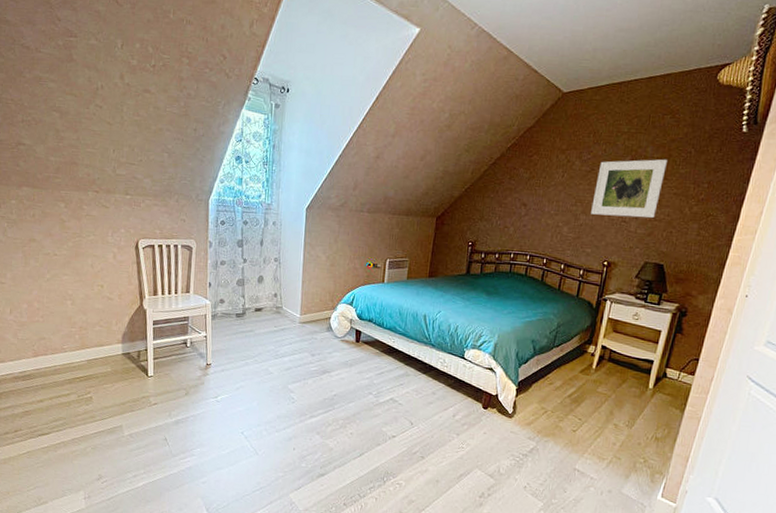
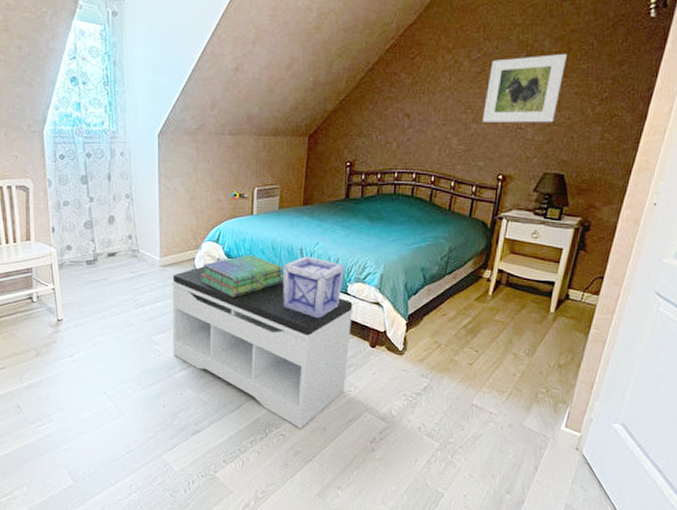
bench: none [305,325,469,480] -> present [172,266,353,429]
stack of books: none [333,317,409,355] -> present [199,255,285,298]
wooden crate: none [406,322,463,380] -> present [282,256,345,319]

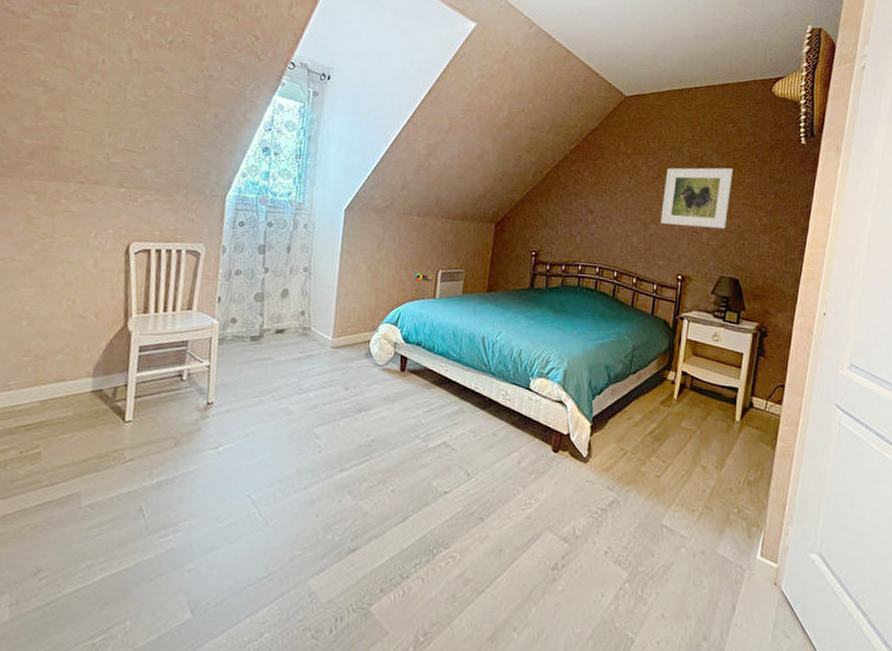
bench: present [172,266,353,429] -> none [334,350,535,550]
stack of books: present [199,255,285,298] -> none [373,340,465,388]
wooden crate: present [282,256,345,319] -> none [461,346,528,417]

